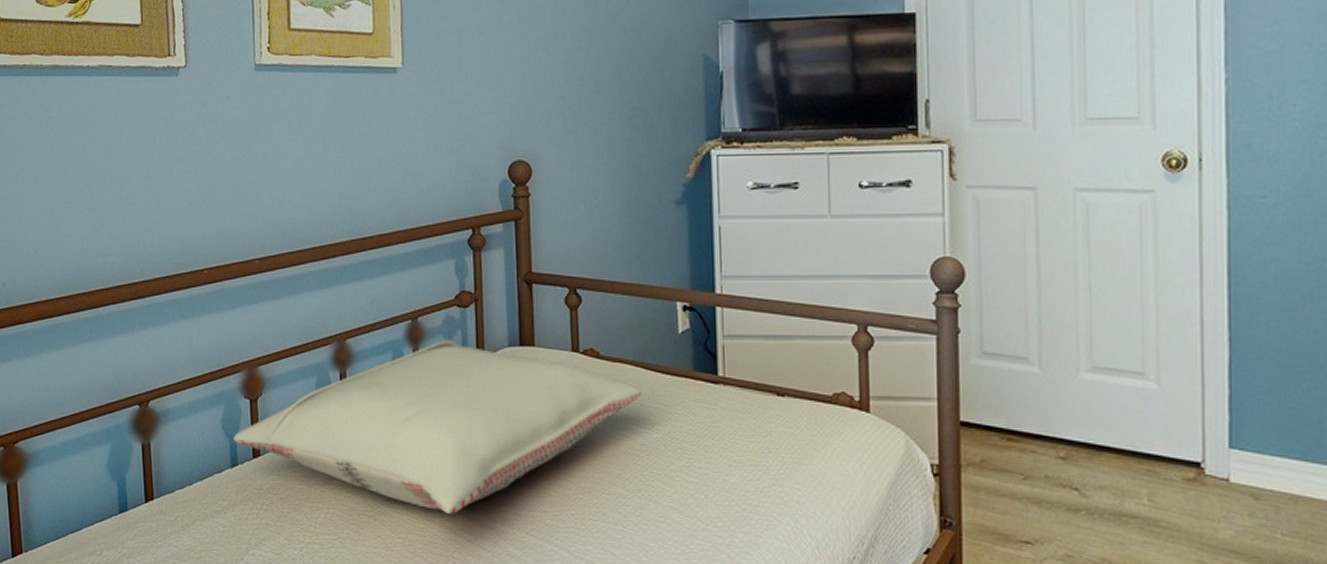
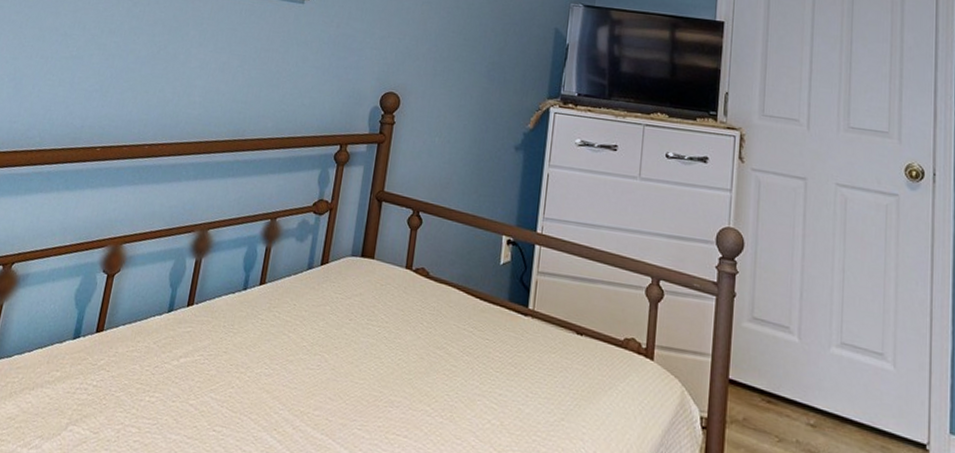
pillow: present [233,341,642,514] -> none [82,242,460,412]

